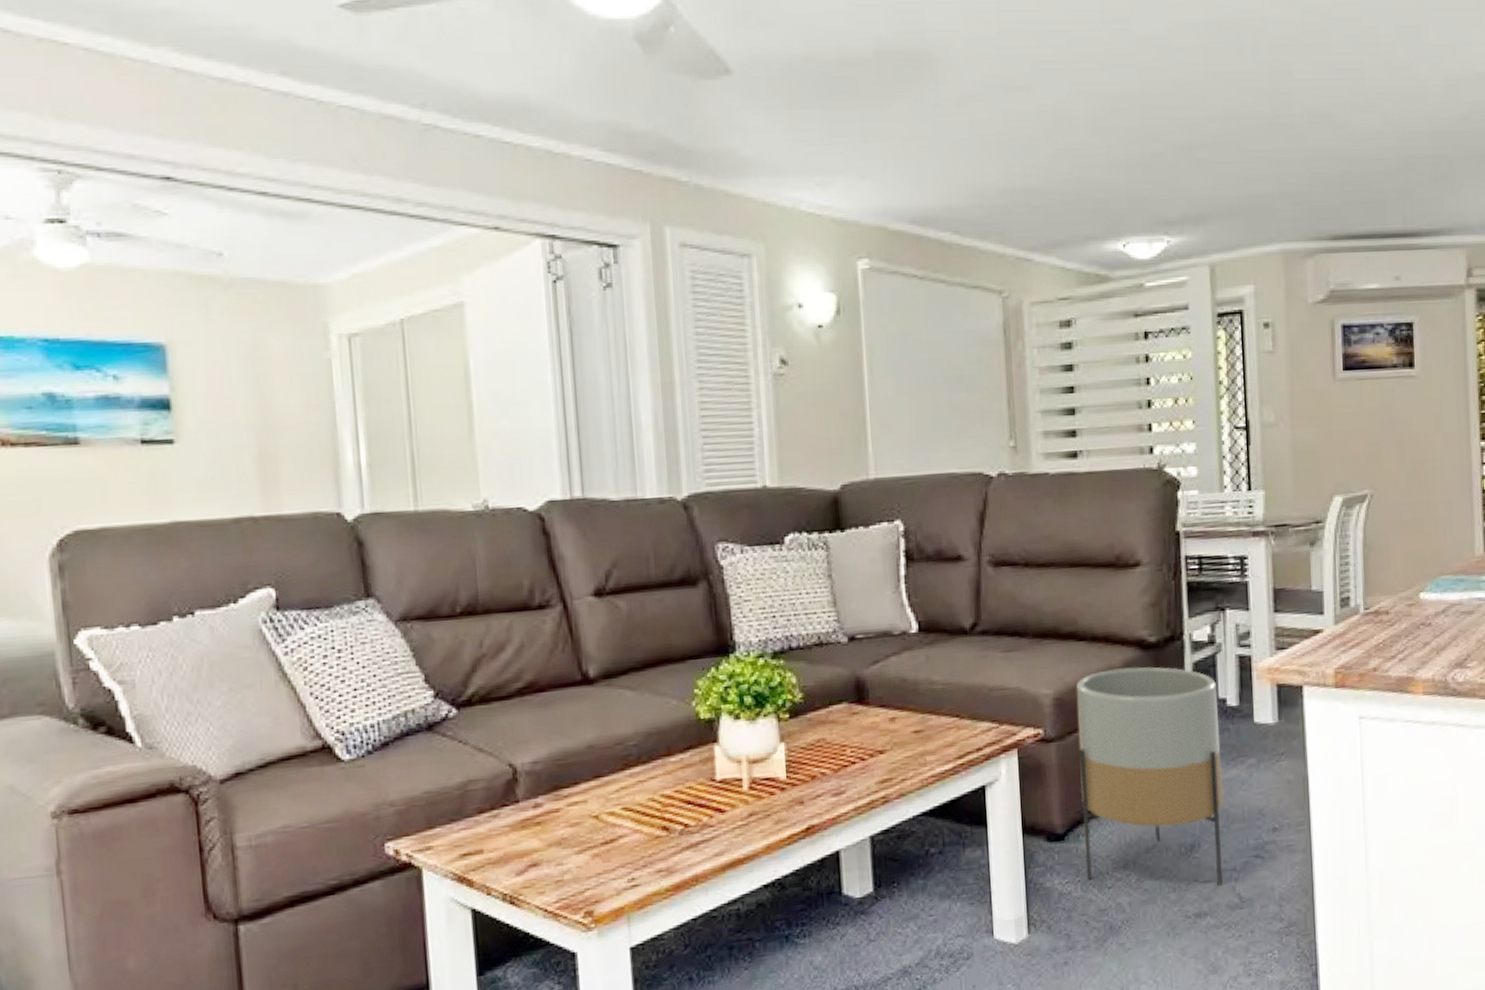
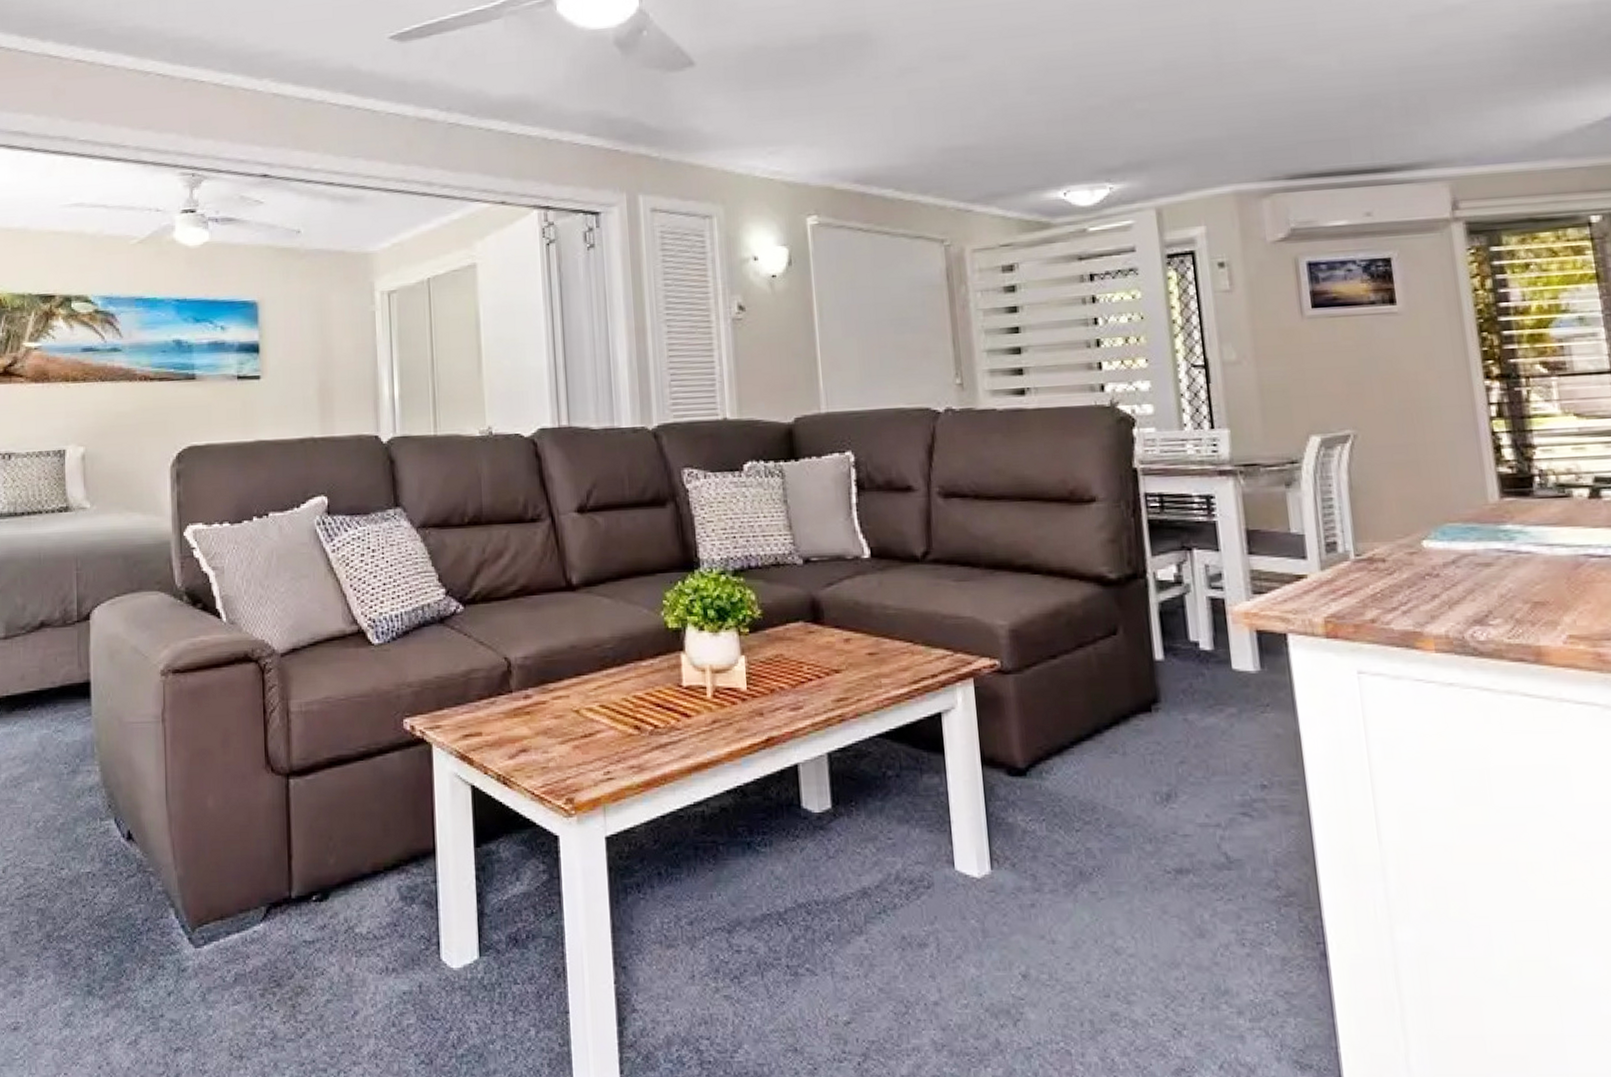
planter: present [1075,666,1224,886] -> none [1032,603,1206,841]

